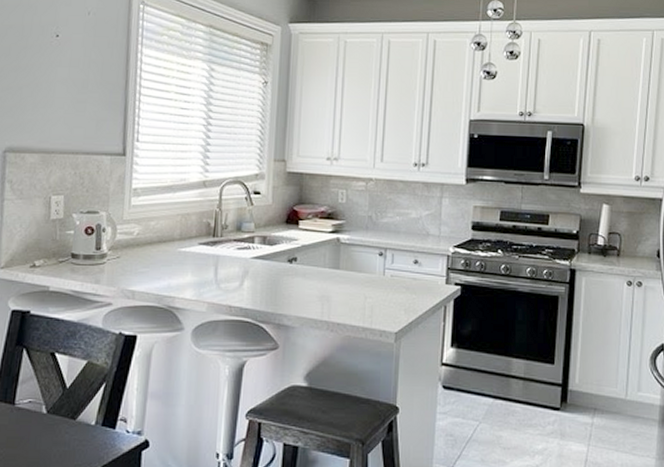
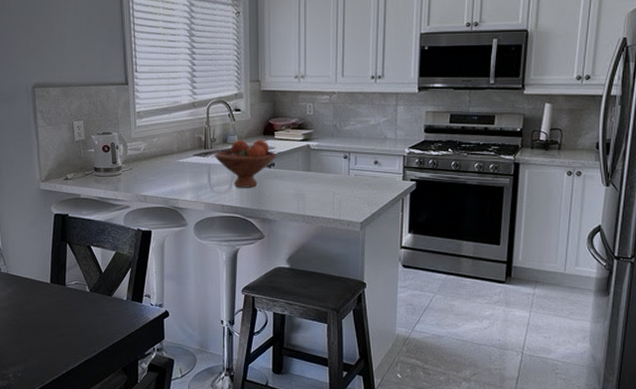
fruit bowl: none [224,227,300,286] -> present [214,139,277,188]

